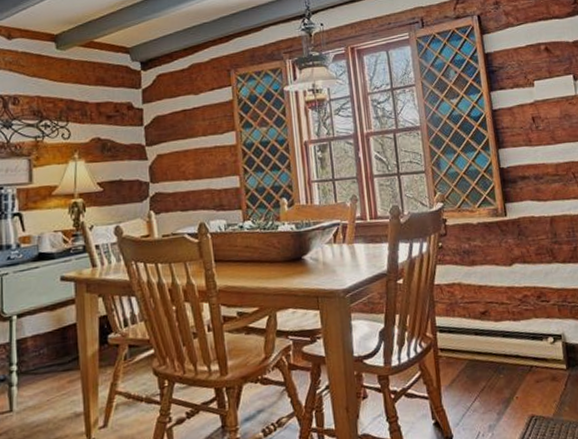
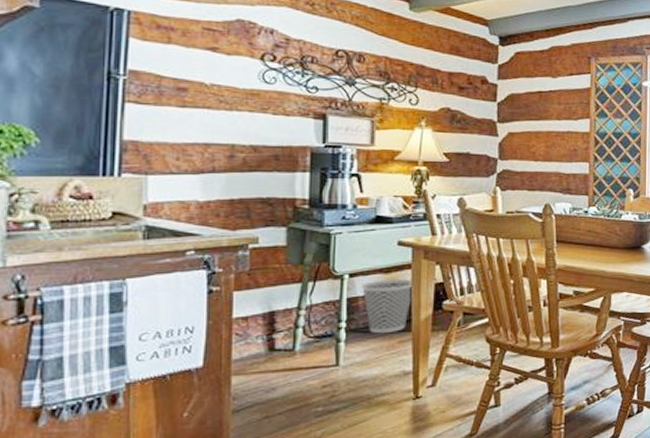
wastebasket: none [28,314,79,375] -> present [361,279,413,334]

